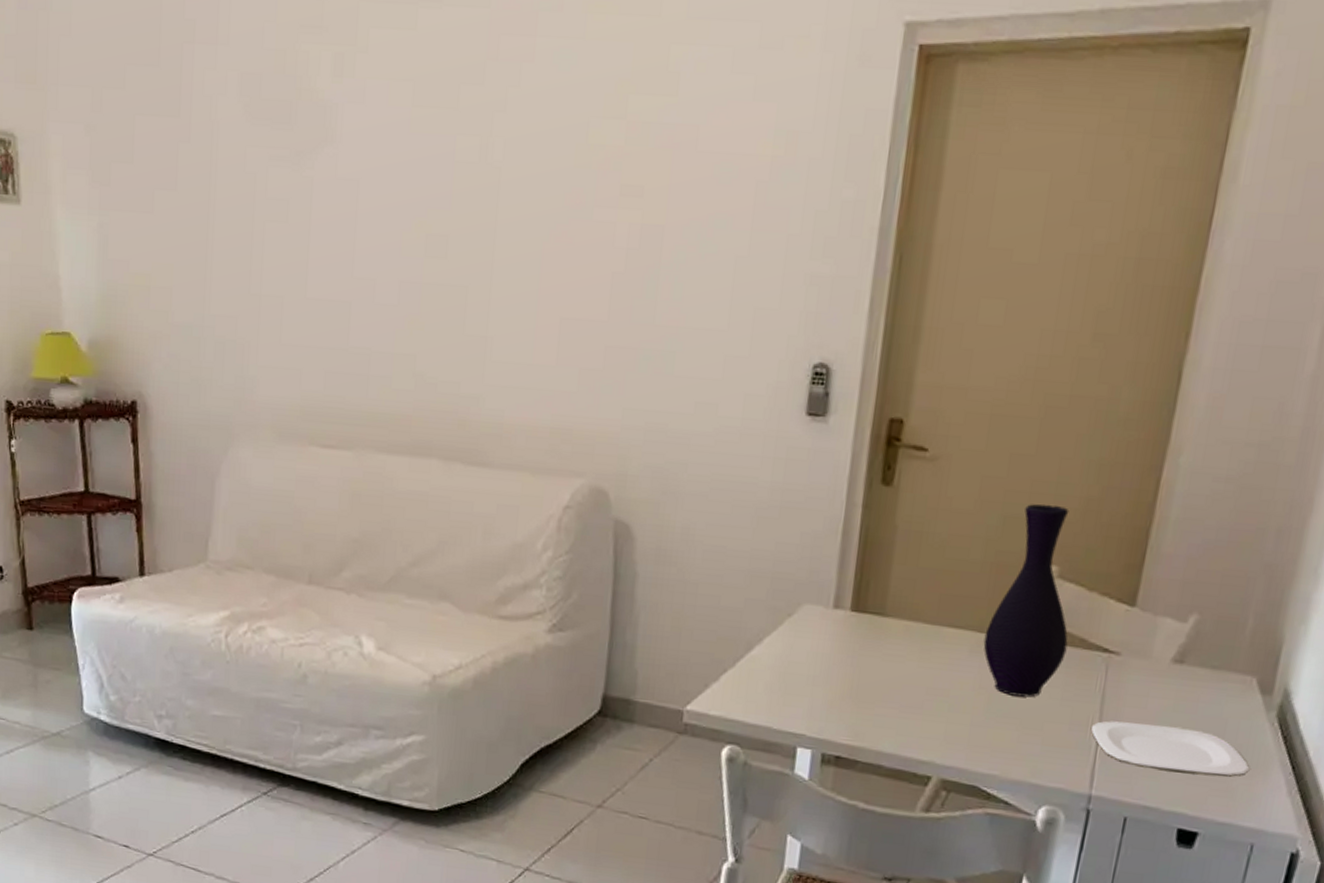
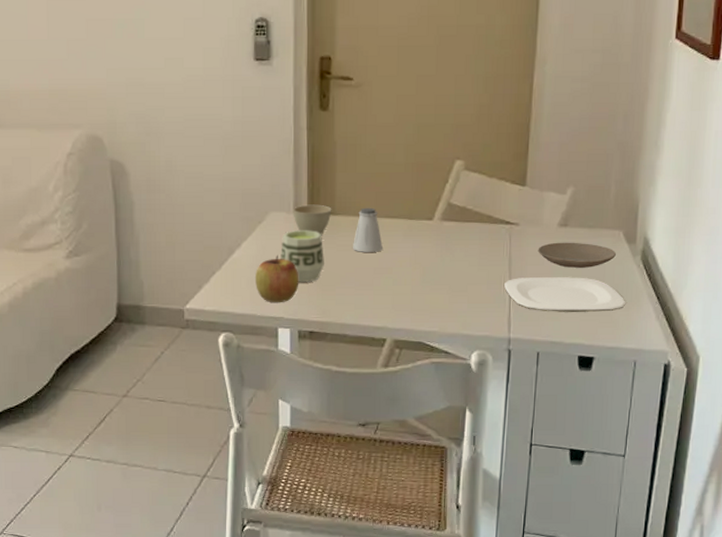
apple: none [775,657,831,717] -> present [256,254,299,303]
cup: none [810,629,866,696] -> present [280,230,324,282]
cup: none [832,599,882,641] -> present [293,204,332,236]
saltshaker: none [902,611,941,668] -> present [353,207,383,252]
vase: present [983,504,1069,698] -> none [414,112,478,267]
plate: none [1141,682,1244,719] -> present [538,242,616,268]

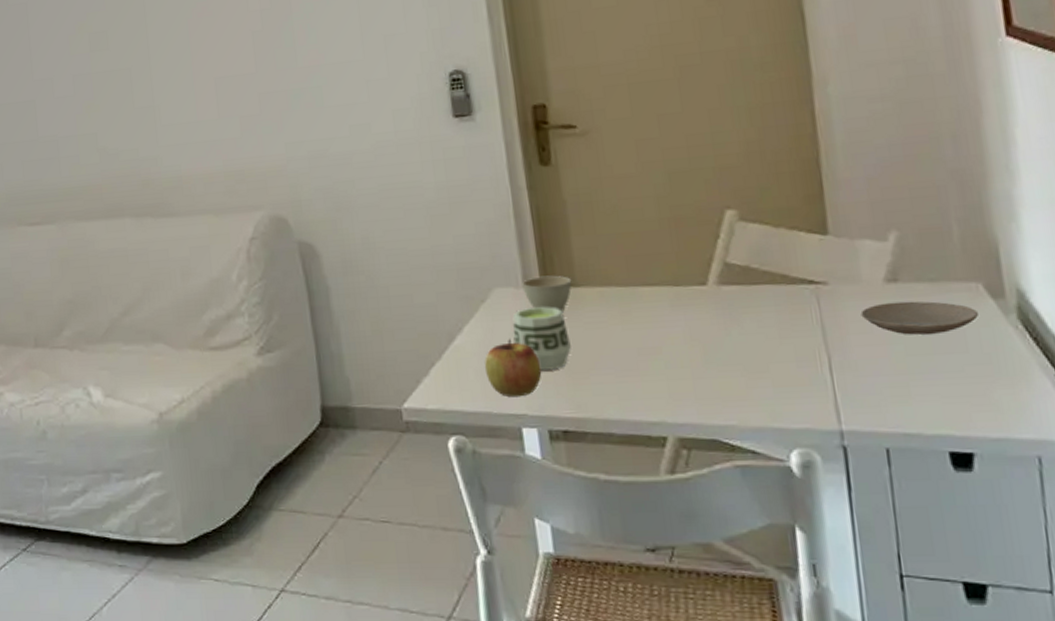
saltshaker: present [353,207,383,252] -> none [604,274,645,330]
plate: present [504,277,626,312] -> none [821,346,1008,394]

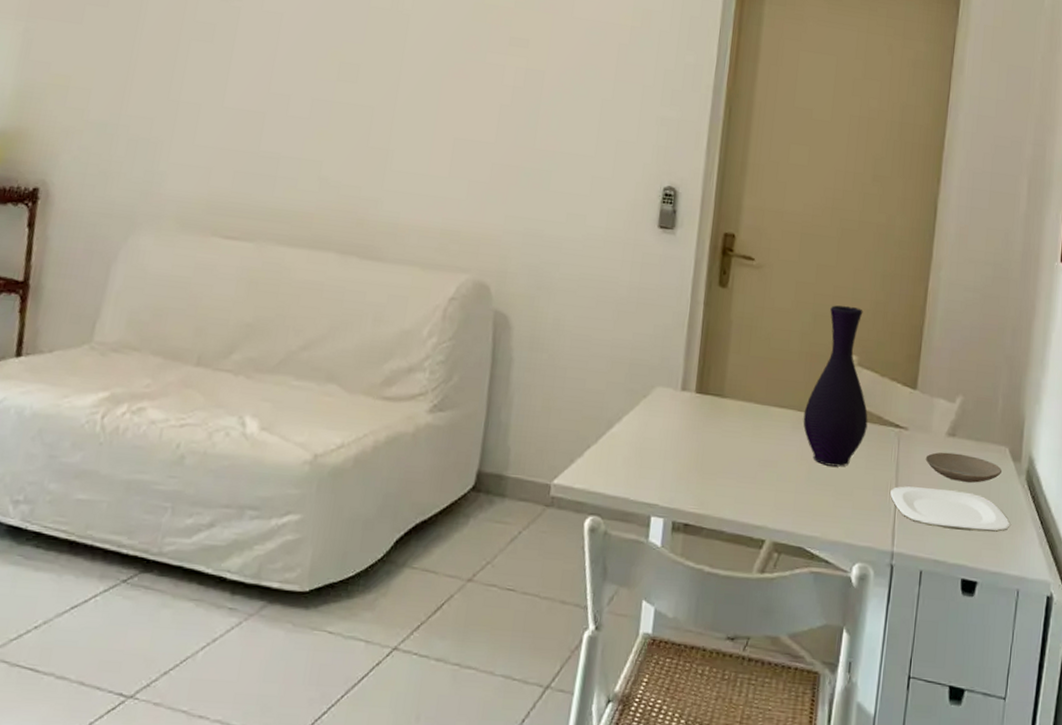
apple: present [484,338,542,398] -> none [632,433,680,488]
cup: present [512,307,571,370] -> none [662,409,709,468]
cup: present [522,275,572,313] -> none [680,383,721,419]
vase: none [681,153,771,343] -> present [803,305,868,467]
plate: none [821,346,1008,394] -> present [890,486,1011,532]

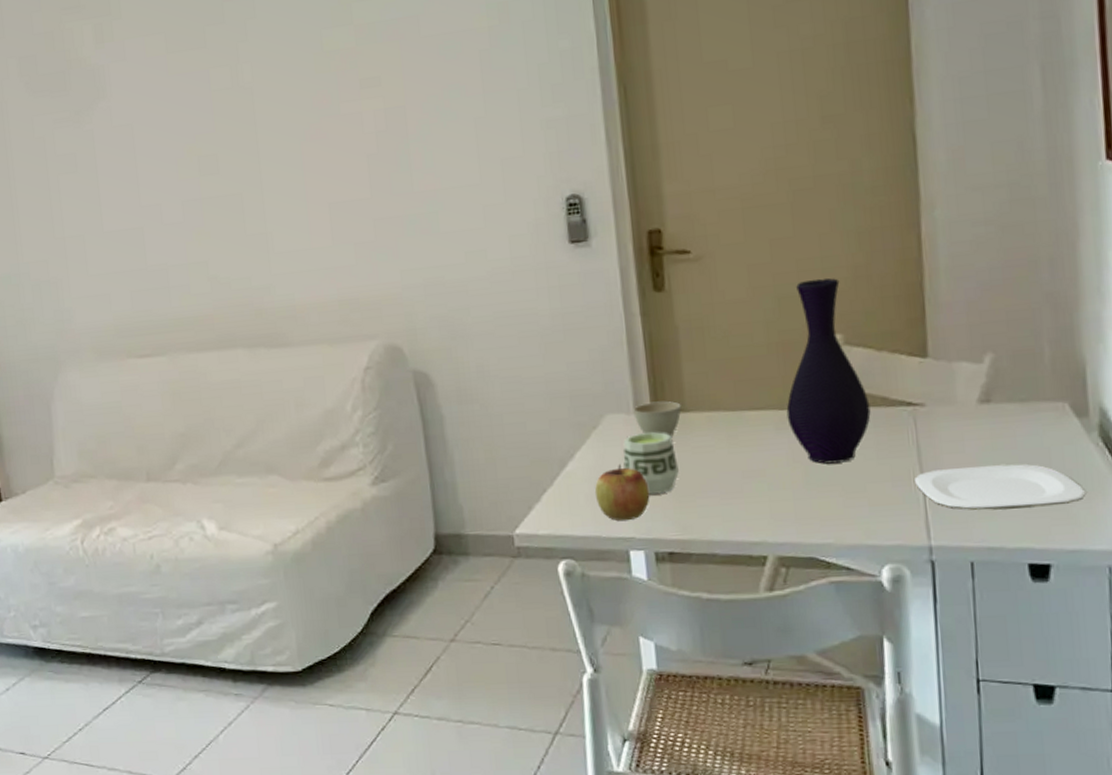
apple: none [632,433,680,488] -> present [595,463,650,521]
cup: none [662,409,709,468] -> present [623,432,679,494]
cup: none [680,383,721,419] -> present [633,401,682,438]
plate: present [925,452,1002,483] -> none [954,421,1063,454]

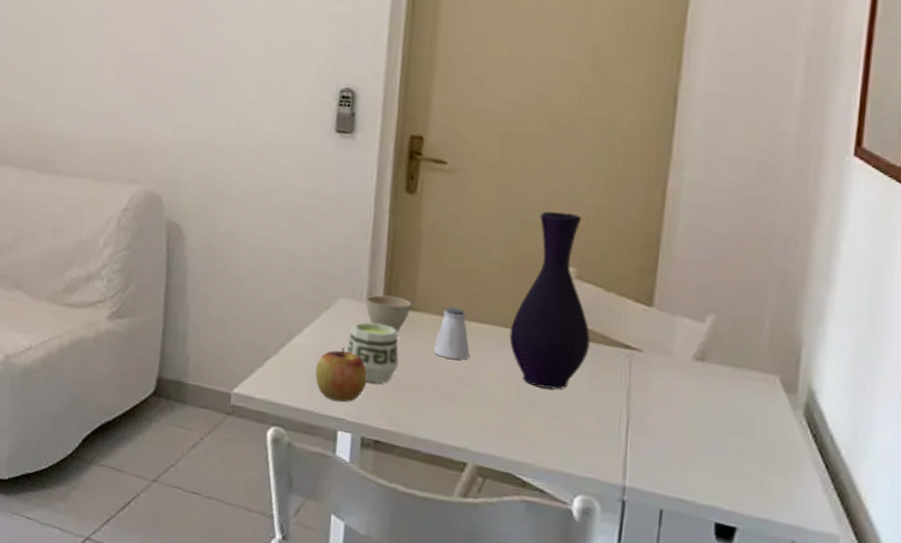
saltshaker: none [712,399,750,454] -> present [433,307,470,360]
plate: present [915,464,1086,510] -> none [620,414,782,473]

